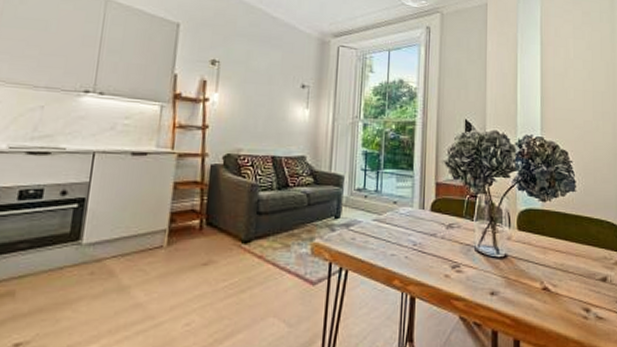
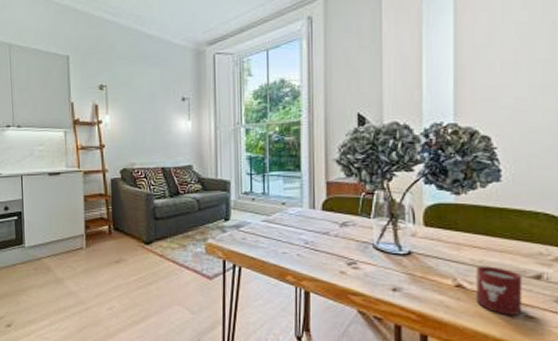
cup: none [558,269,594,316] -> present [476,266,523,315]

